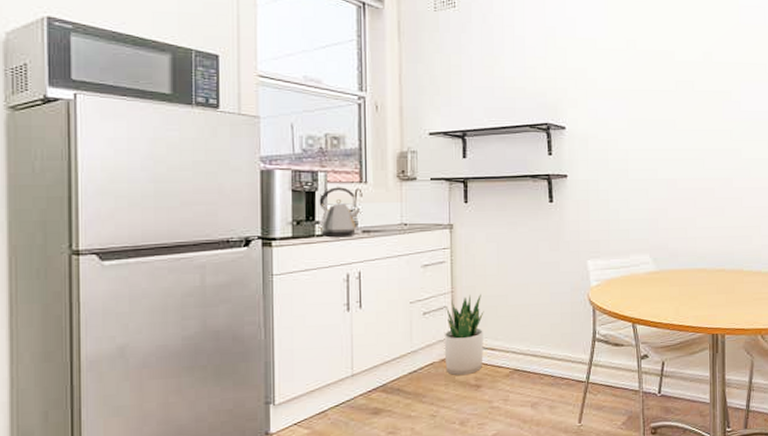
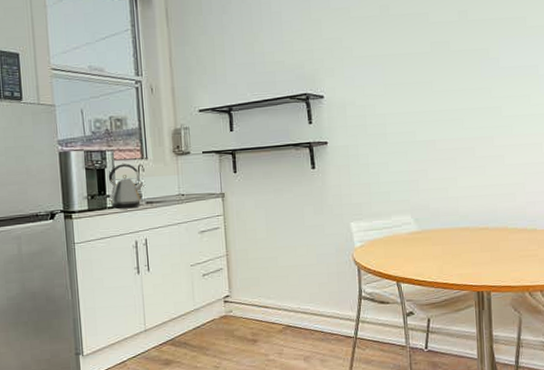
planter: present [444,294,484,376] -> none [222,257,258,331]

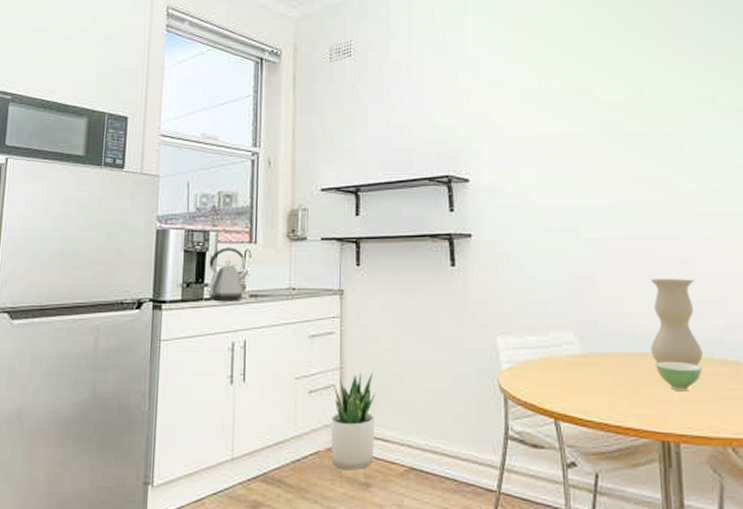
planter: none [222,257,258,331] -> present [330,372,376,470]
vase: none [469,168,509,235] -> present [650,279,703,366]
bowl: none [472,231,509,255] -> present [654,361,702,392]

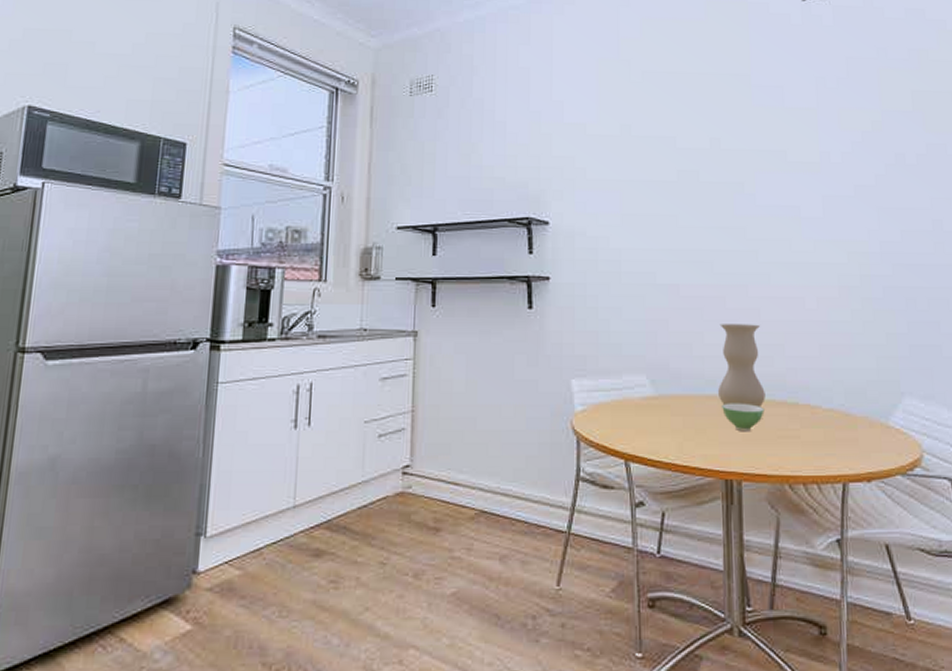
kettle: present [206,247,250,302] -> none [270,285,318,343]
planter: present [330,372,376,470] -> none [399,416,448,515]

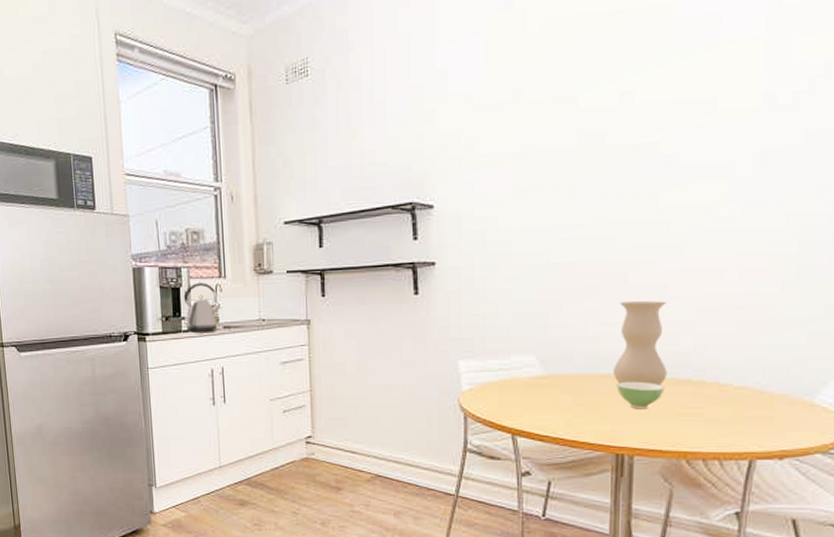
kettle: none [270,285,318,343] -> present [184,282,222,334]

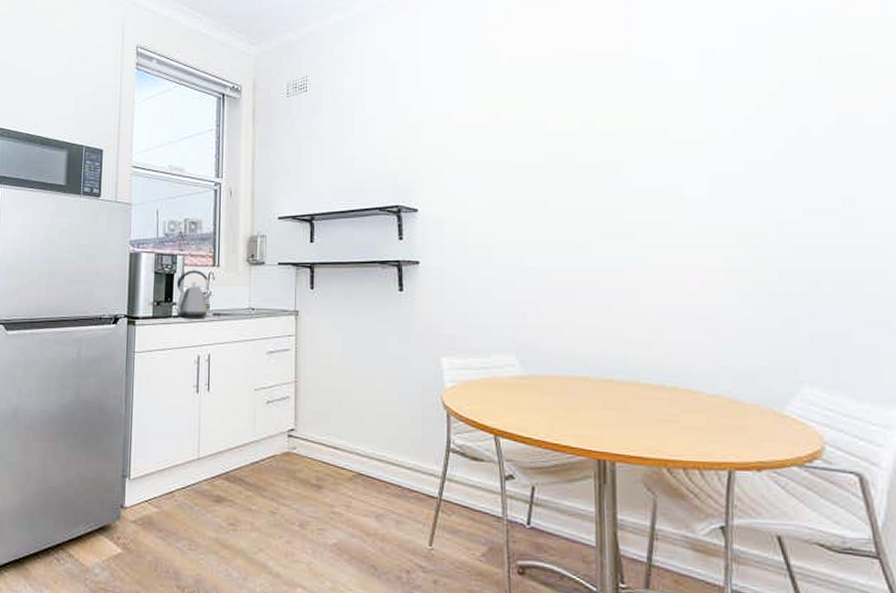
vase: present [612,301,667,386] -> none [589,307,642,390]
bowl: present [615,381,665,410] -> none [593,385,641,414]

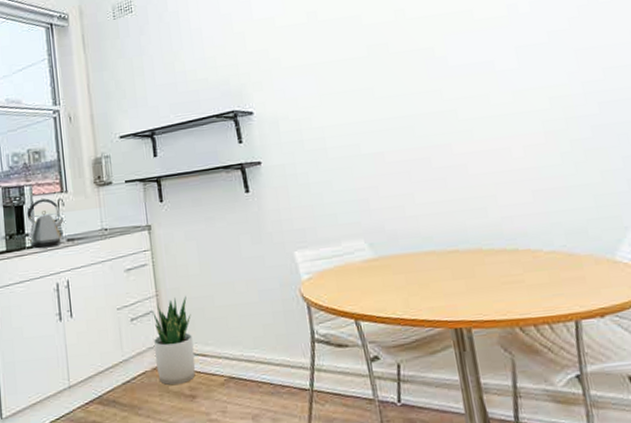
planter: none [286,386,328,473] -> present [152,296,196,386]

